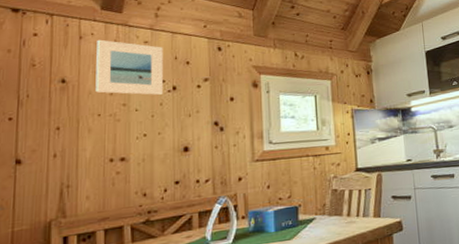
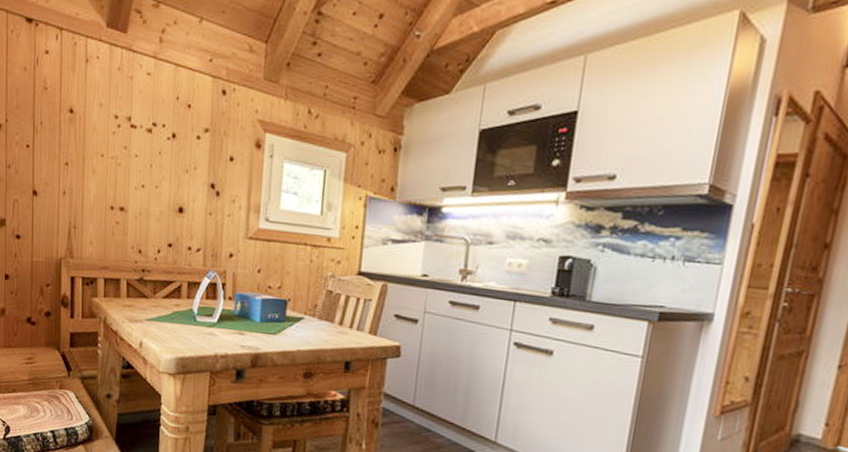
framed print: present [95,39,163,95] -> none [99,65,165,141]

